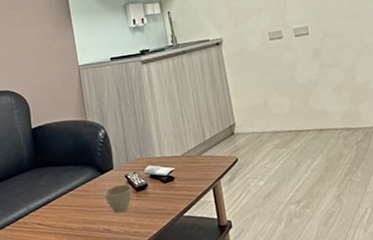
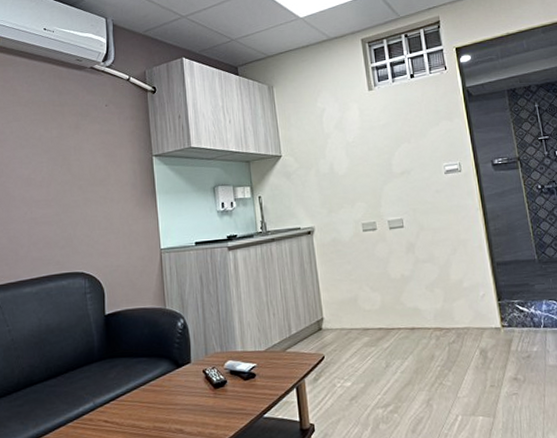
cup: present [104,184,132,213] -> none [178,380,210,412]

